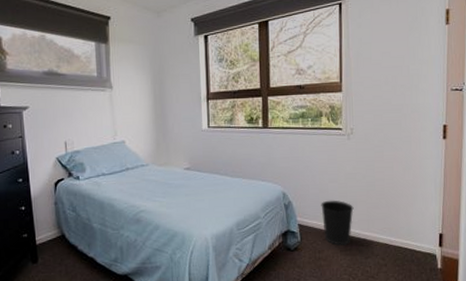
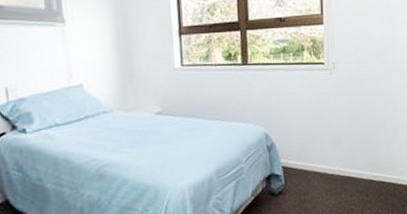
wastebasket: present [321,200,354,246] -> none [305,138,338,186]

